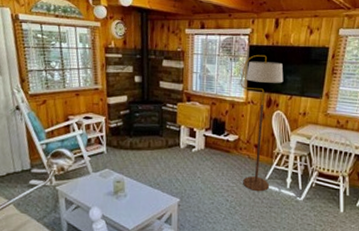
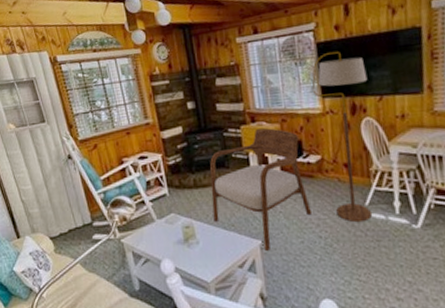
armchair: none [142,108,224,208] -> present [210,128,311,251]

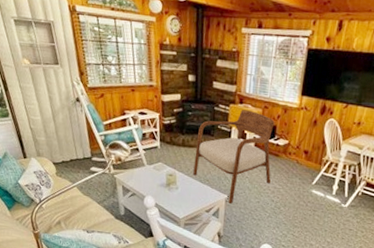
floor lamp: present [311,50,372,223] -> none [289,58,342,196]

